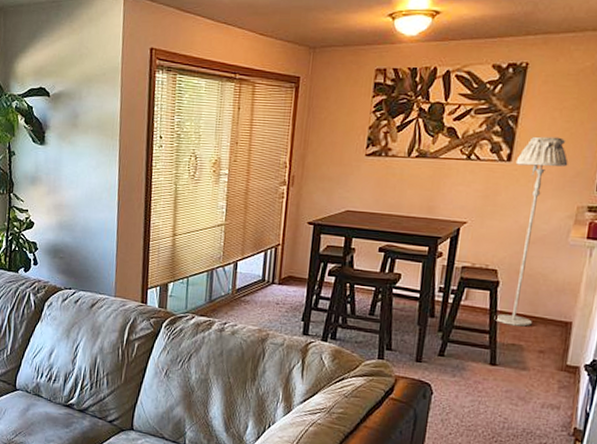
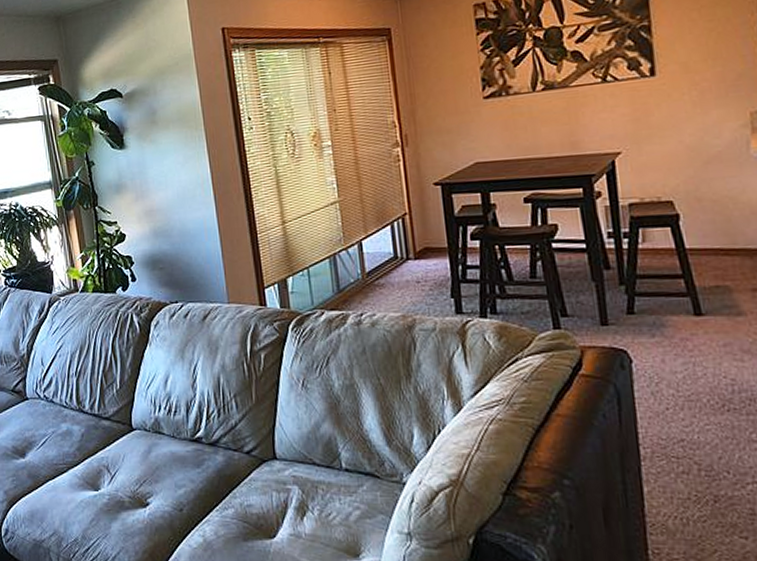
floor lamp: present [494,136,569,327] -> none [661,39,733,264]

